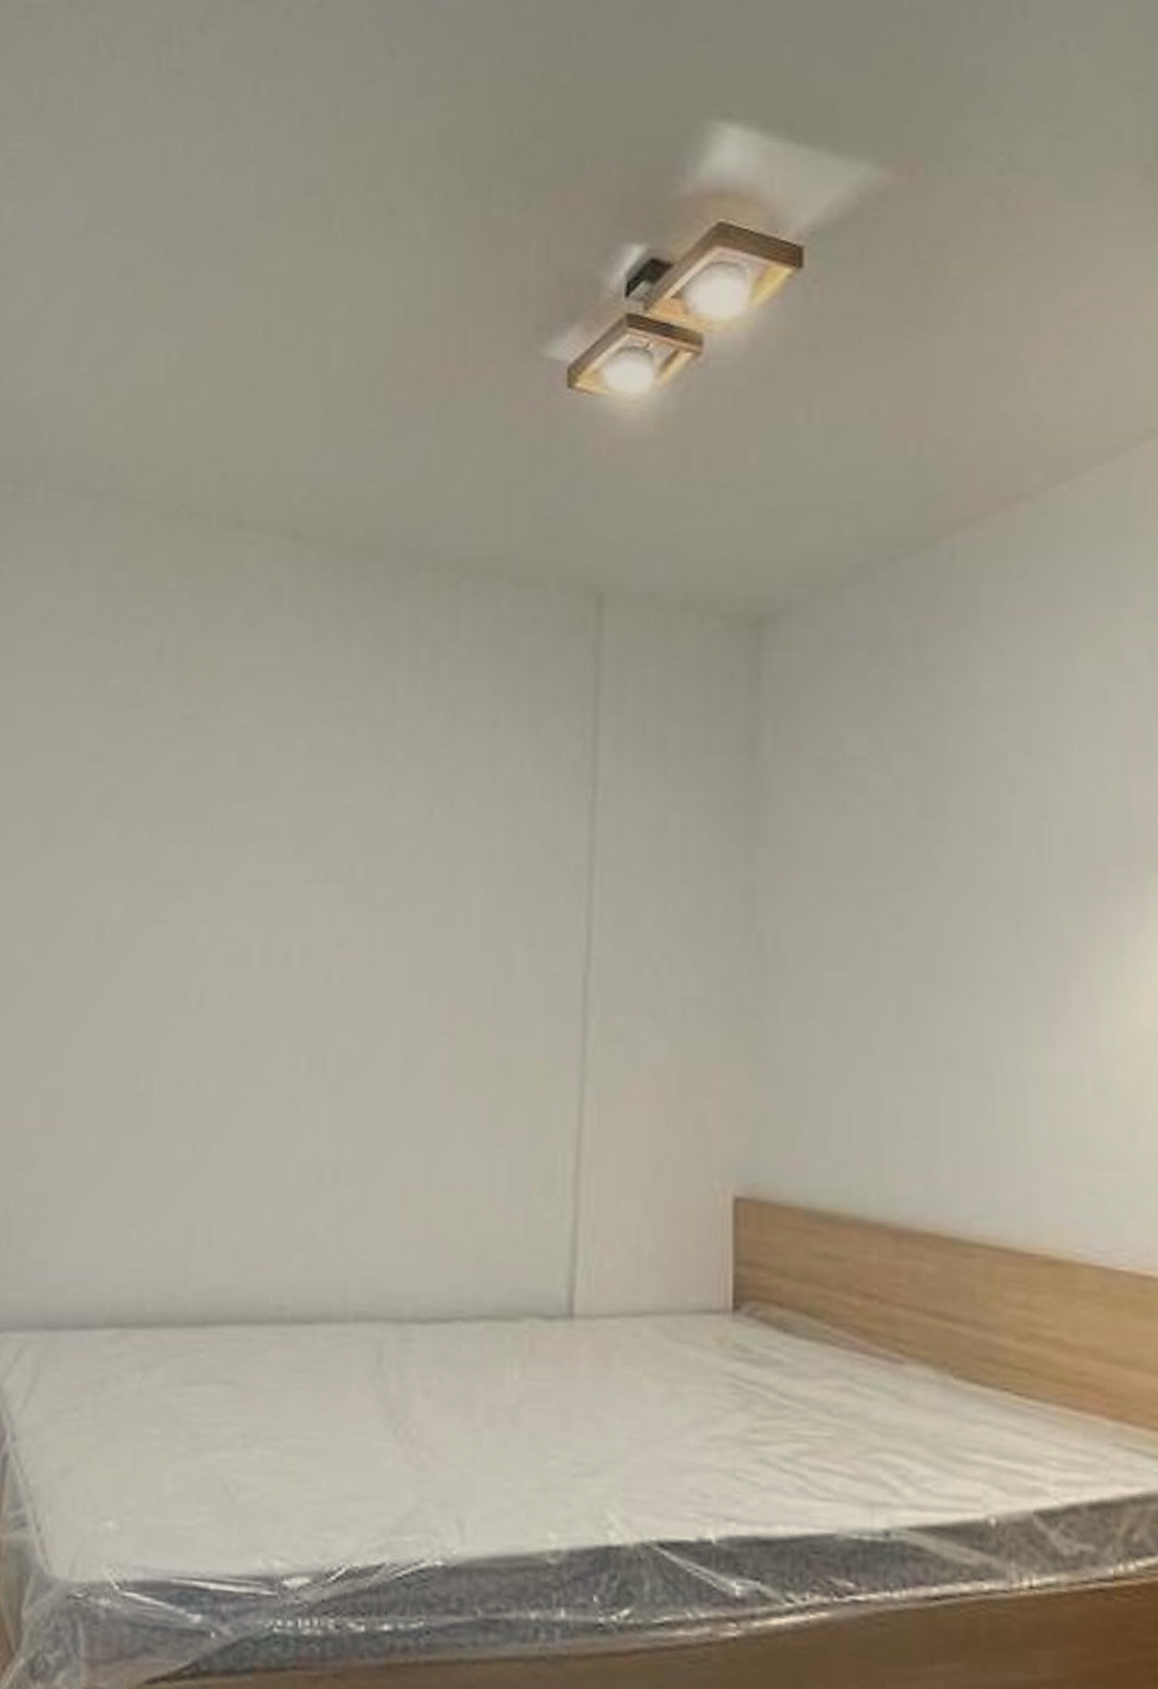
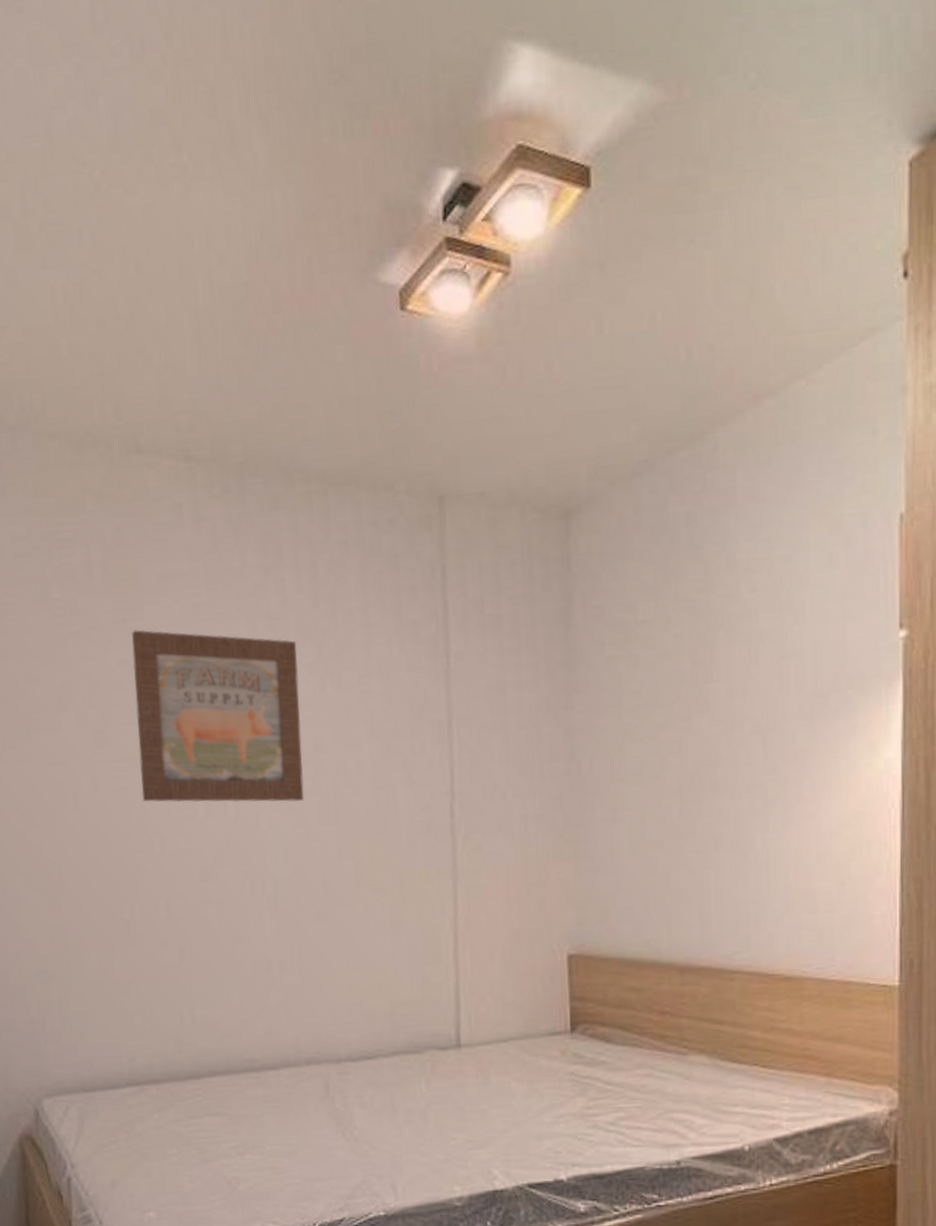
wall art: none [184,729,403,957] -> present [131,629,305,803]

